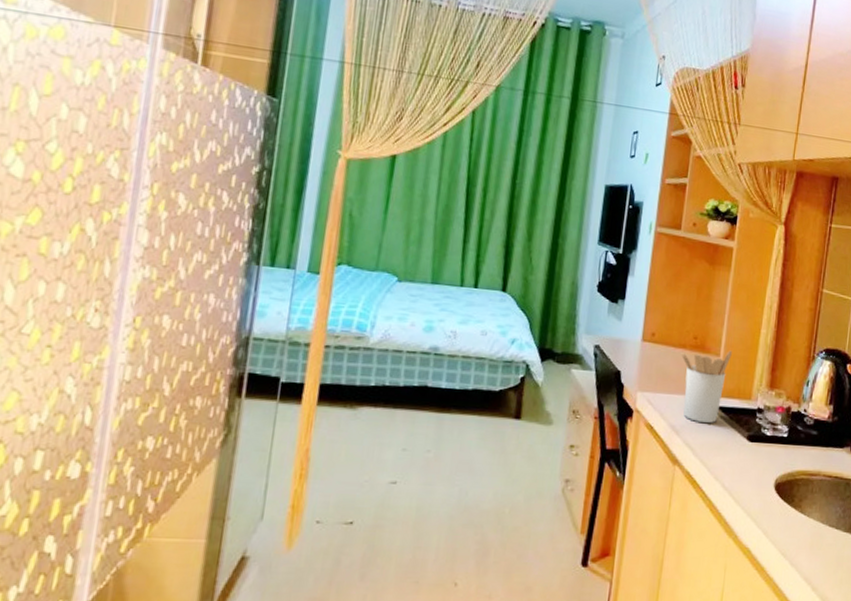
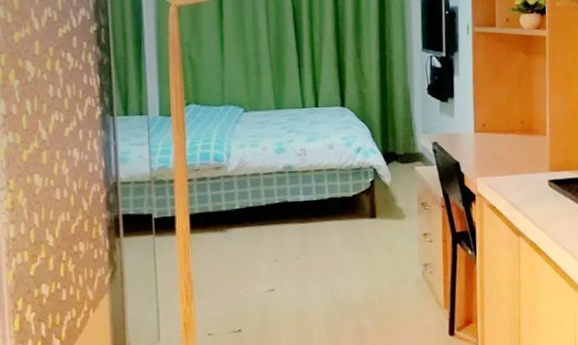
utensil holder: present [680,350,732,423] -> none [511,129,557,196]

